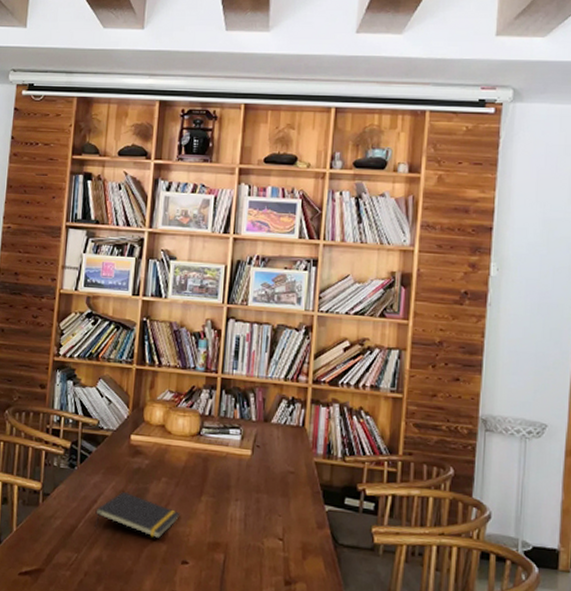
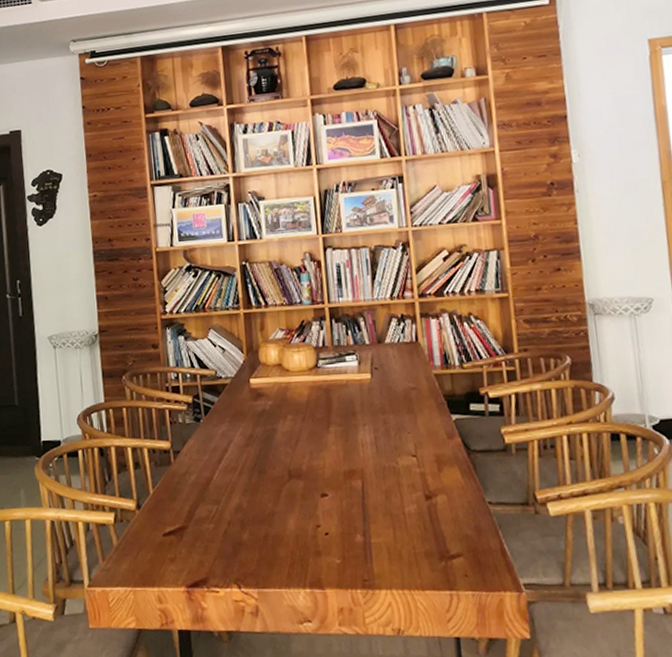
notepad: present [94,492,181,538] -> none [228,436,312,477]

